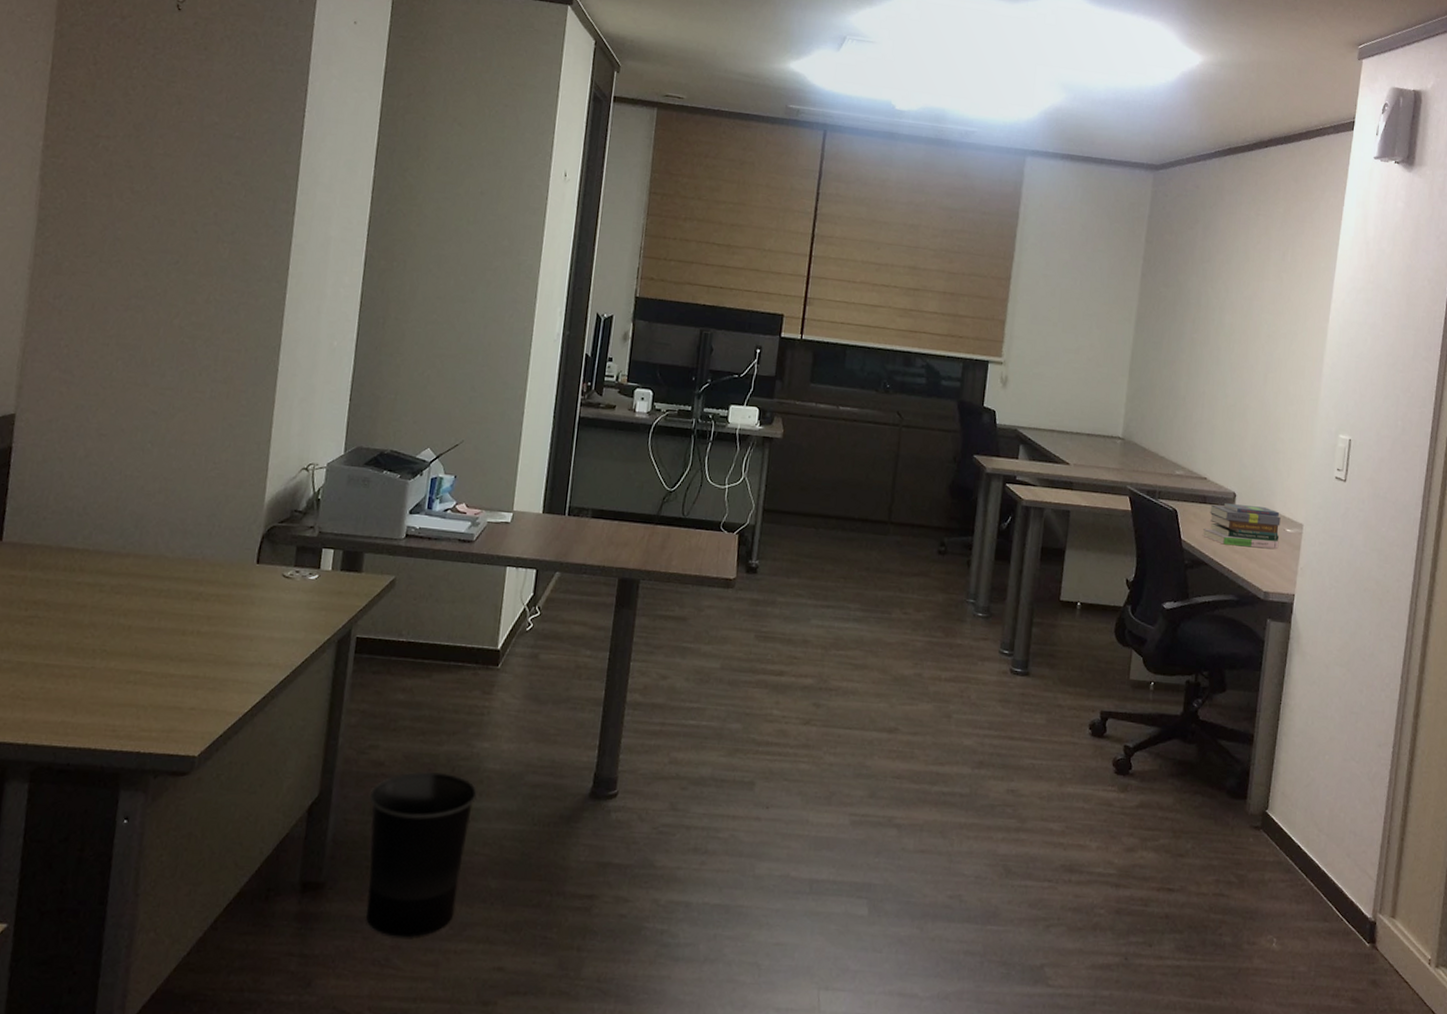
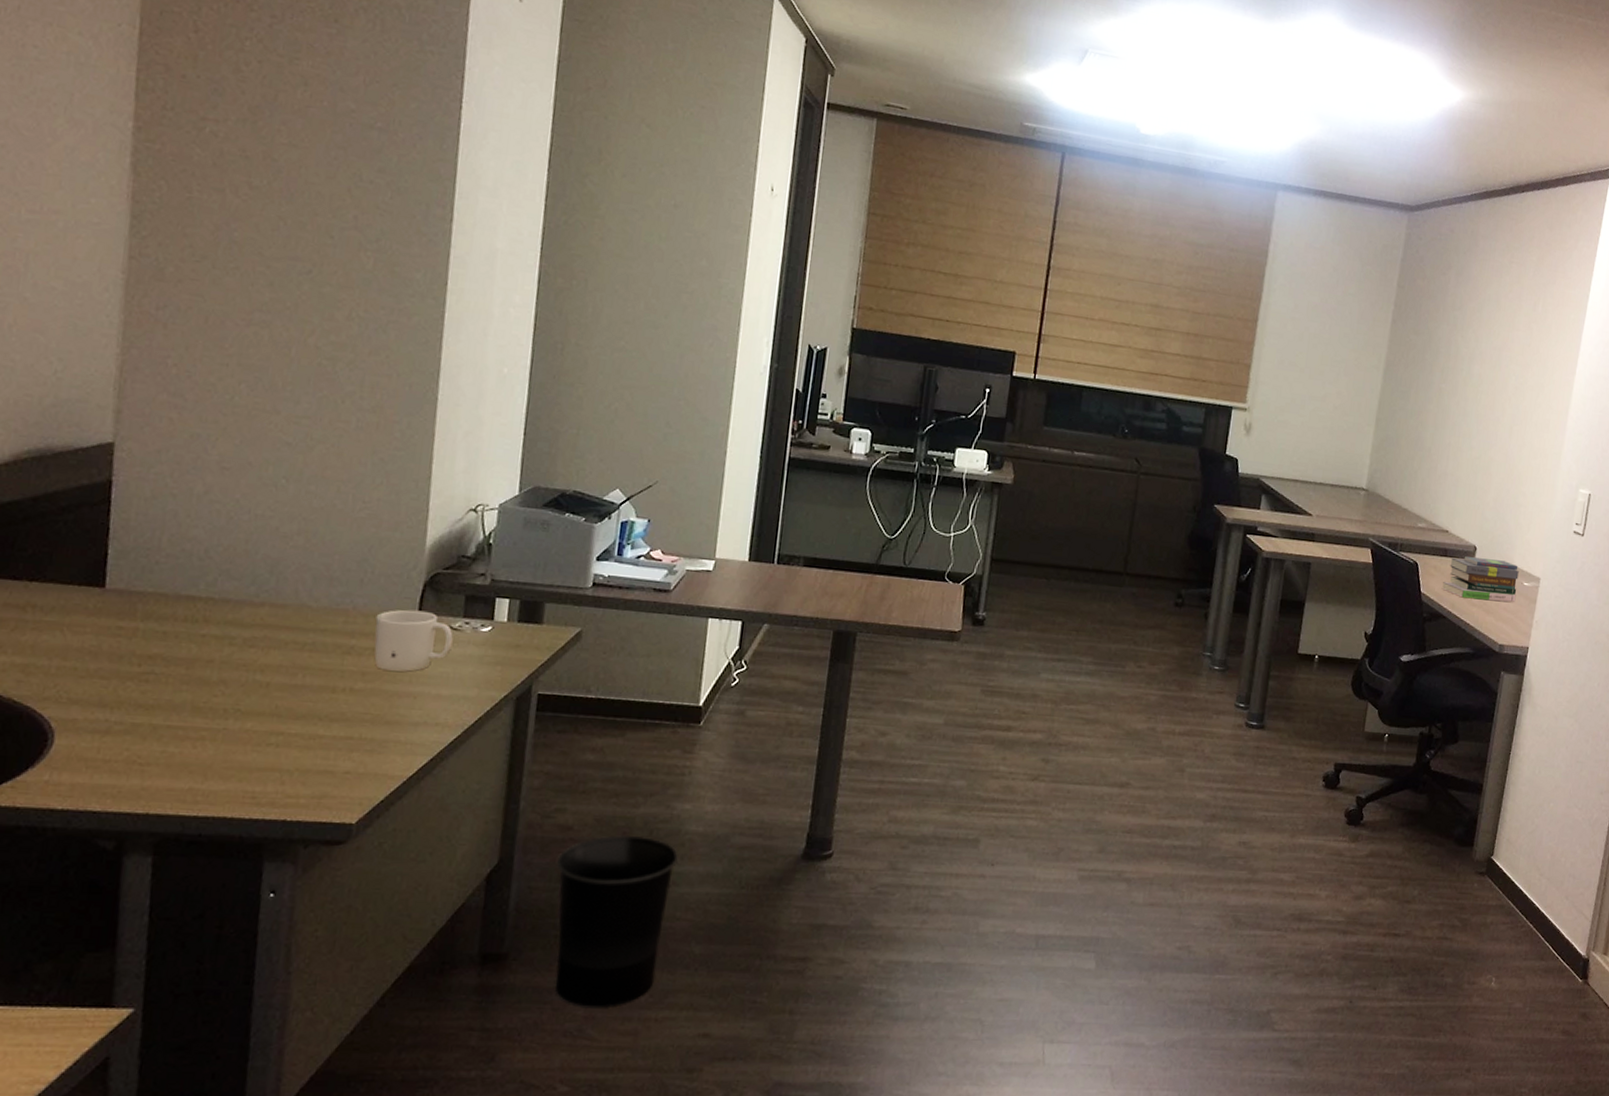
mug: none [218,559,286,617] -> present [373,609,453,673]

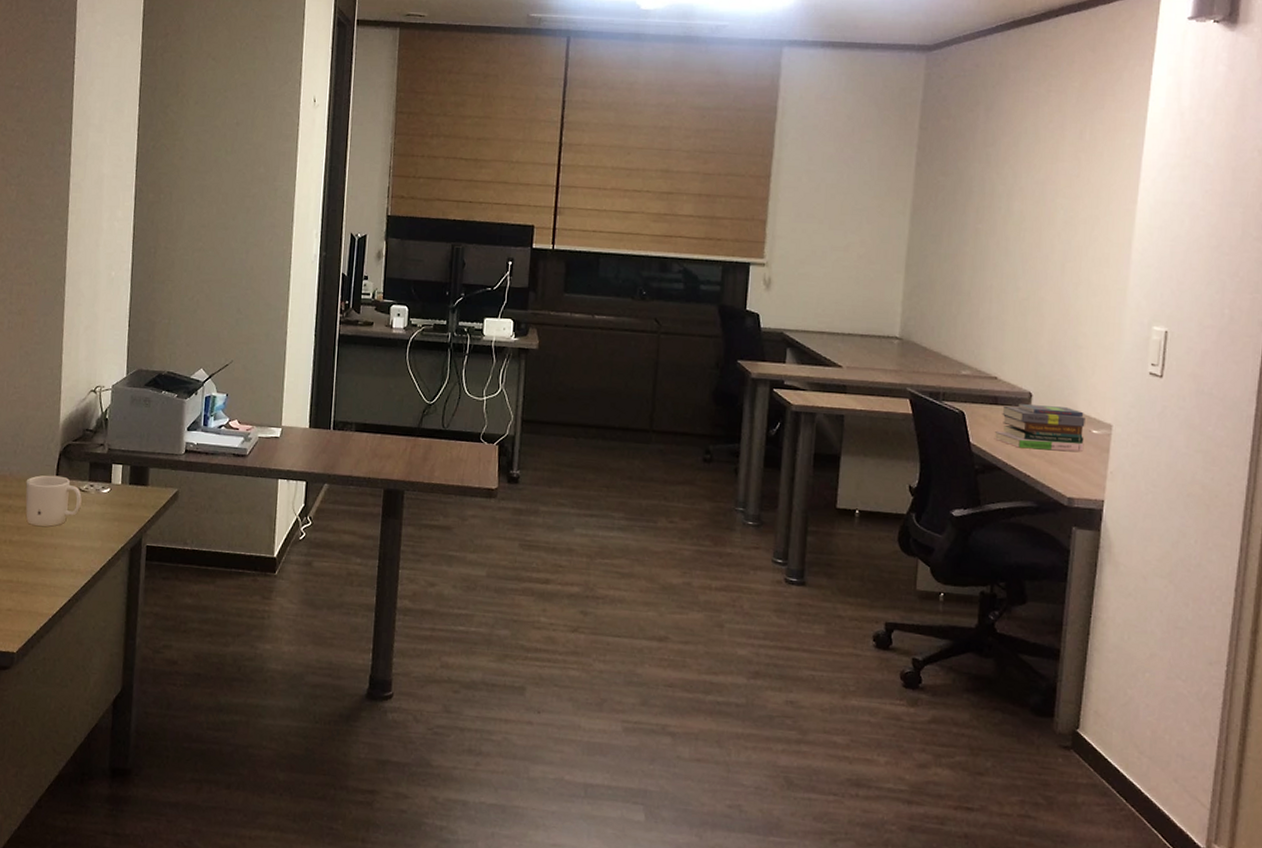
waste bin: present [555,834,678,1007] -> none [166,670,262,823]

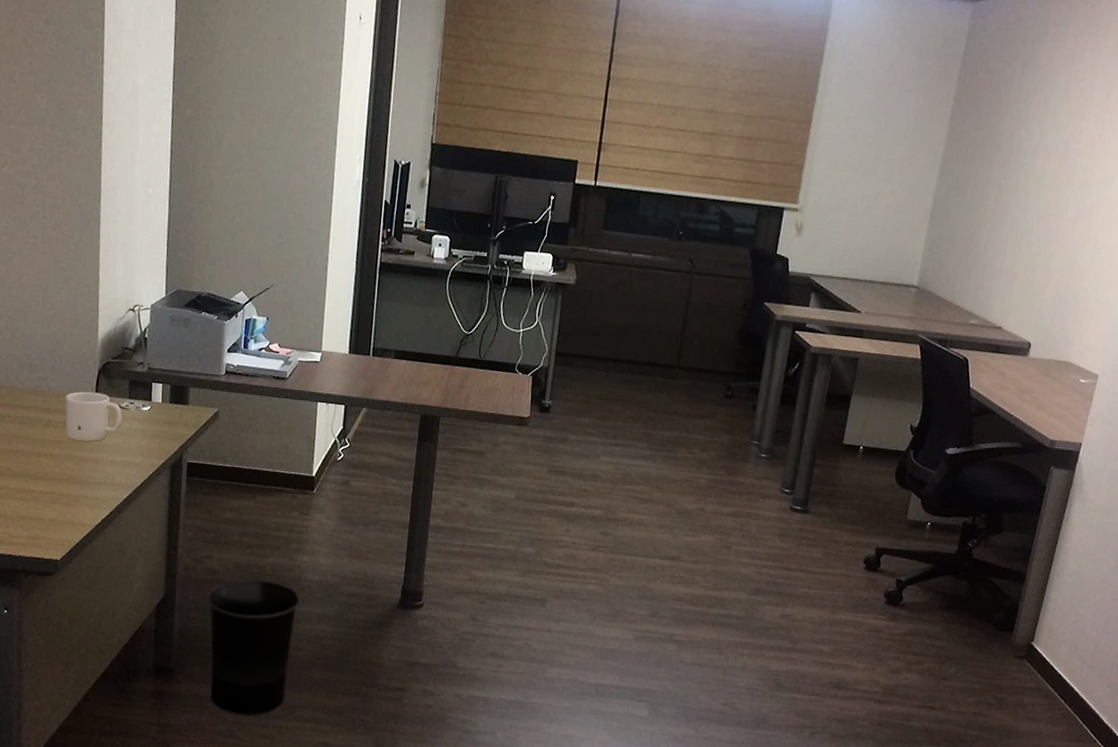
waste bin: none [166,670,262,823] -> present [208,579,300,715]
books: present [993,404,1085,452] -> none [991,353,1076,399]

